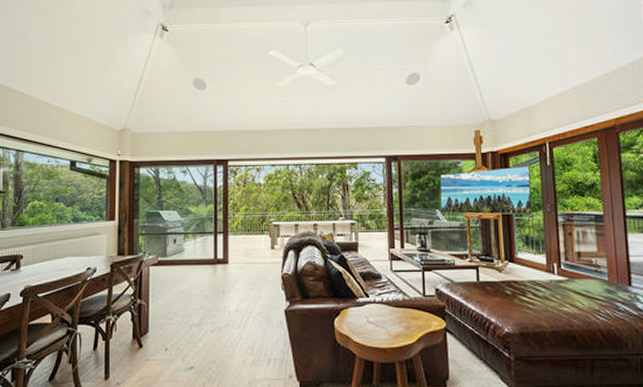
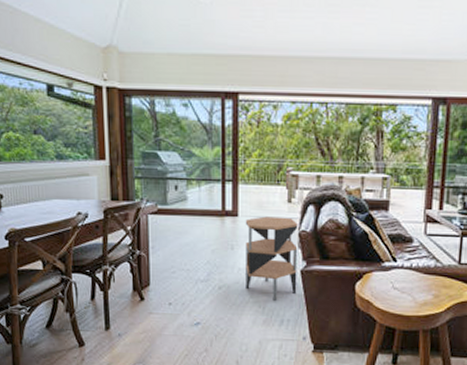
side table: none [235,262,282,341] -> present [246,216,299,301]

